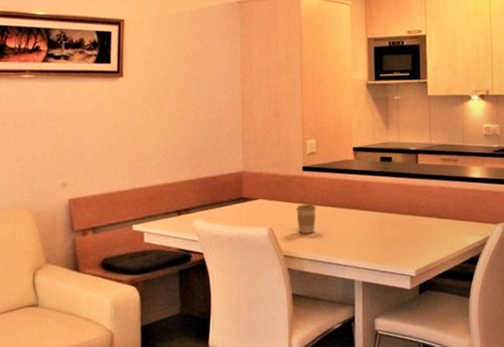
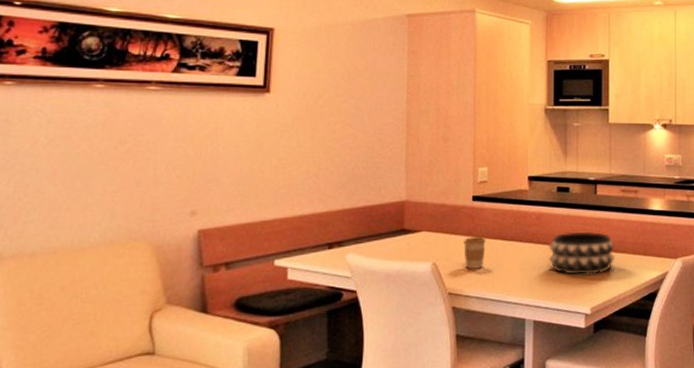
decorative bowl: none [374,198,437,239] -> present [549,231,614,275]

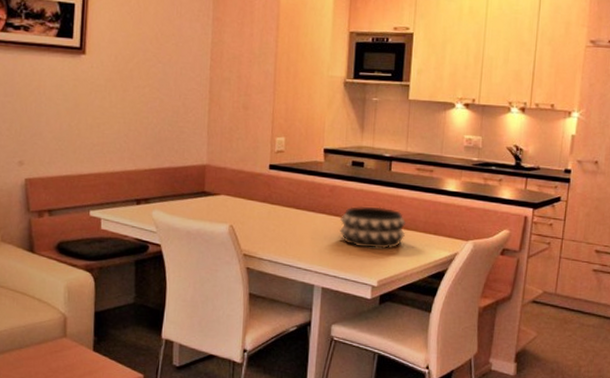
coffee cup: present [464,236,486,269] -> none [259,203,281,234]

